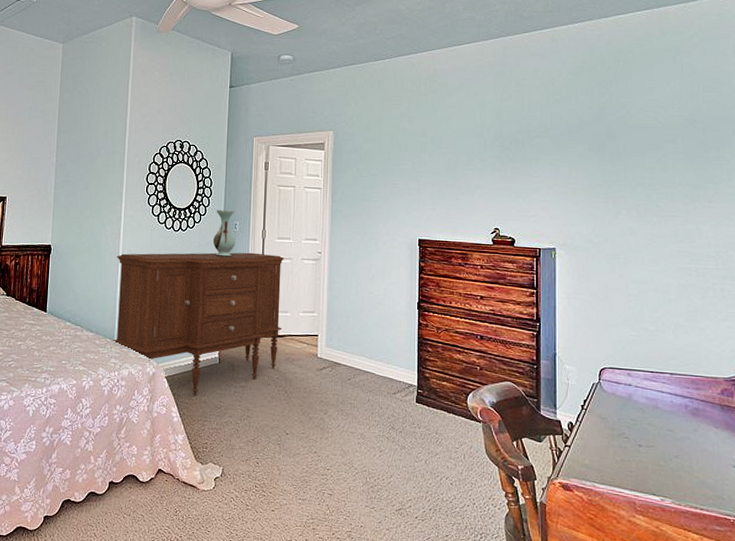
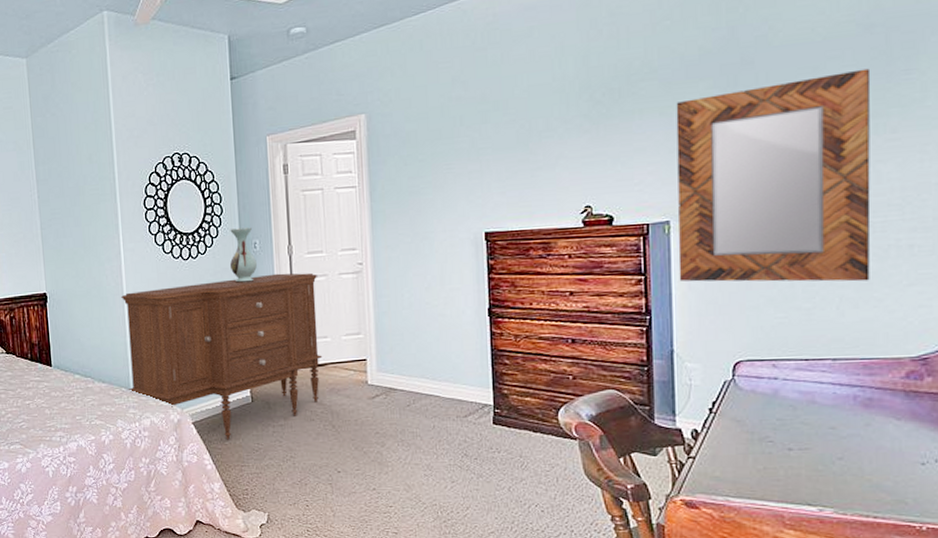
home mirror: none [561,152,695,314] -> present [676,68,871,282]

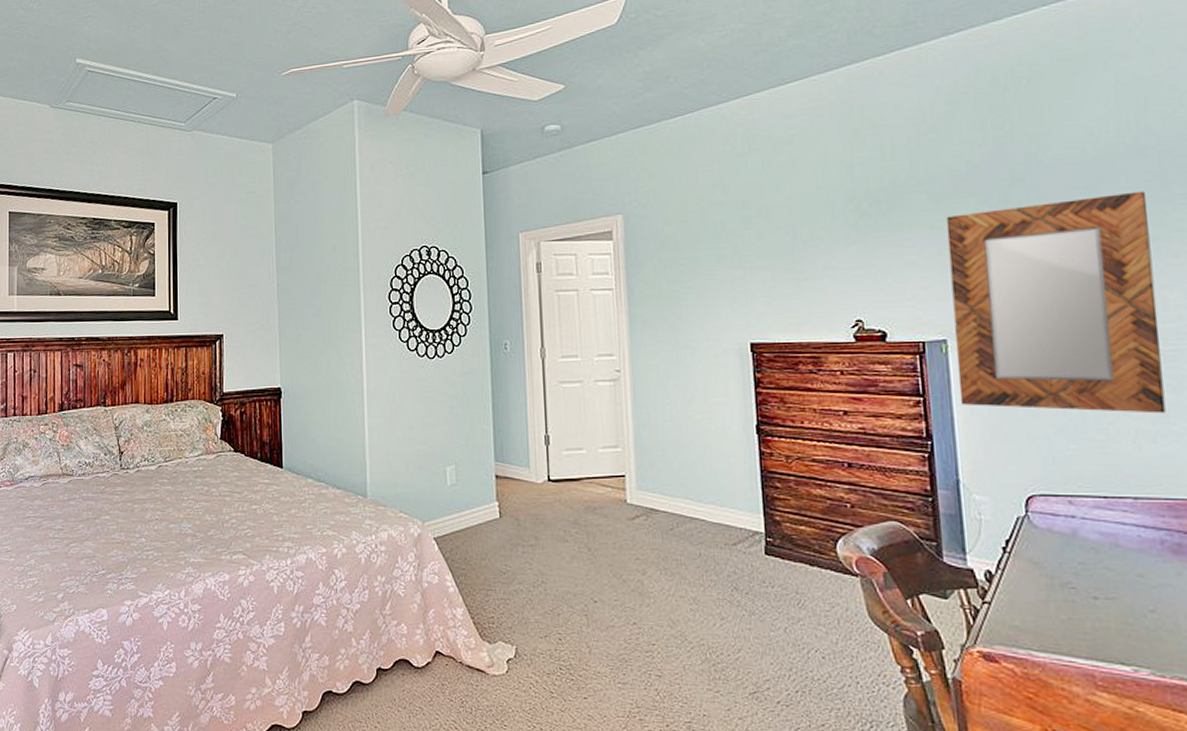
sideboard: present [121,272,323,440] -> none [361,377,578,560]
decorative vase: present [229,227,257,284] -> none [478,327,507,387]

